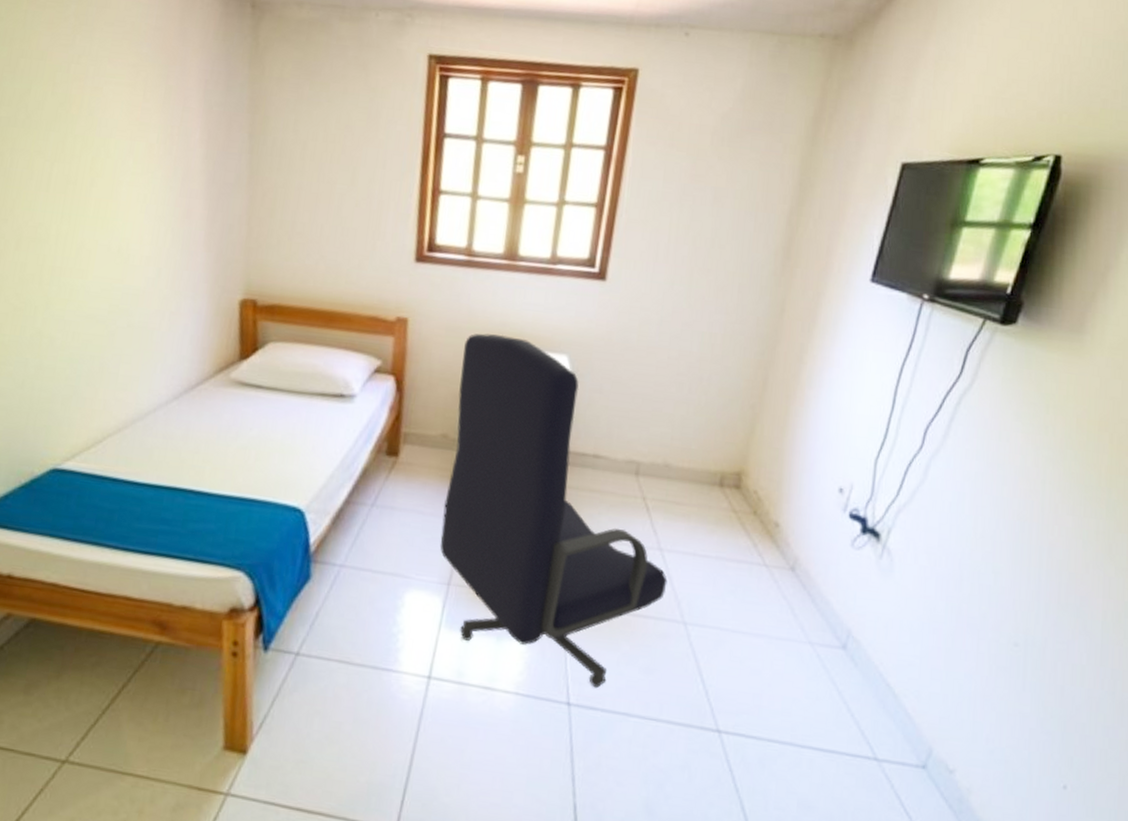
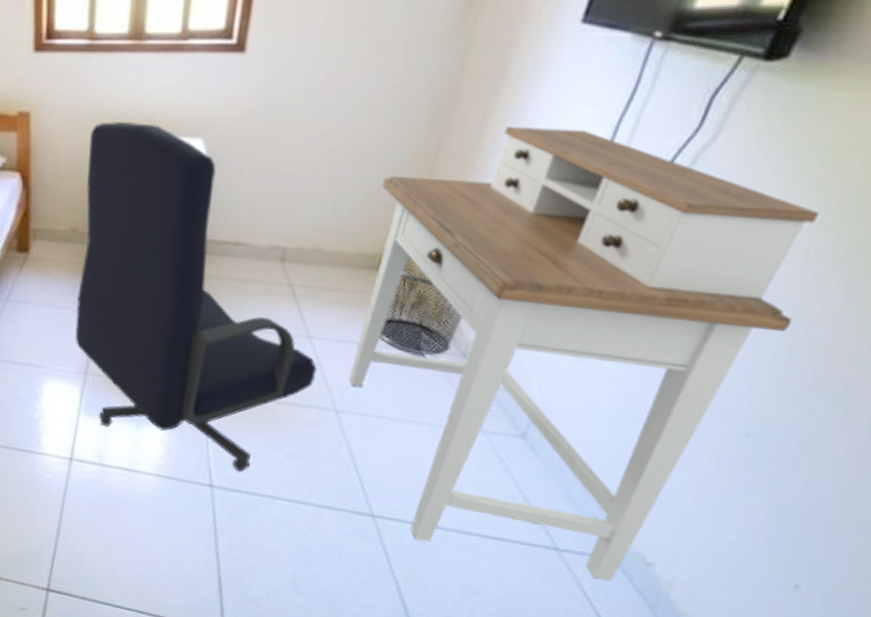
desk: none [695,363,1049,790] -> present [348,127,819,582]
waste bin: none [721,475,790,570] -> present [379,257,463,356]

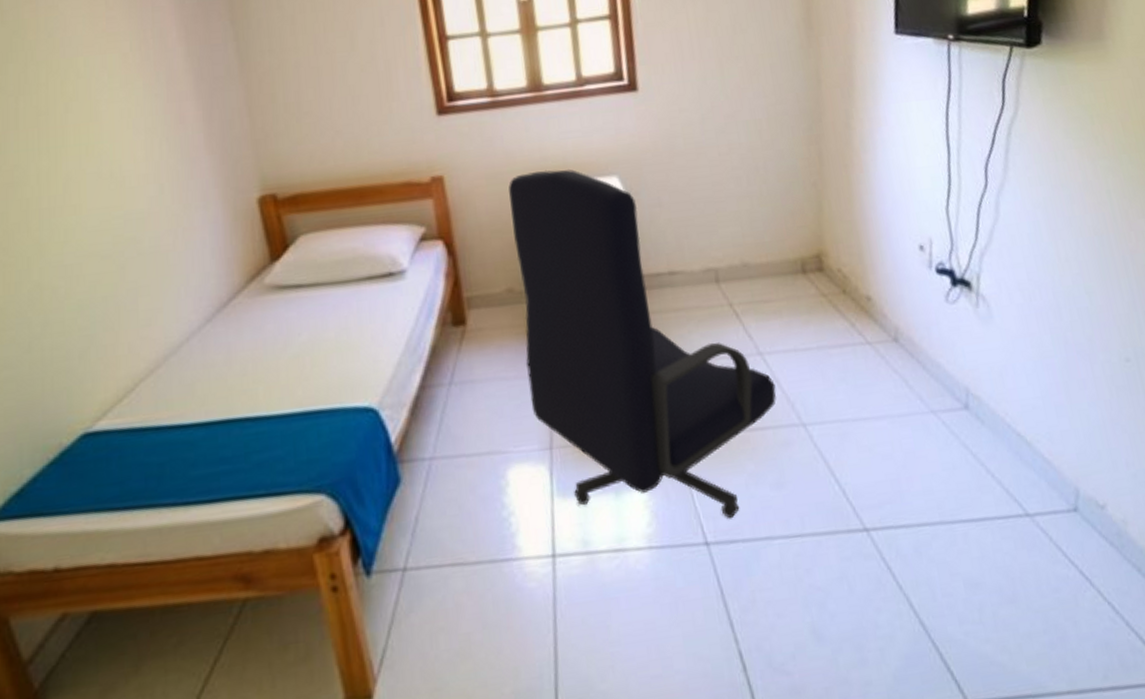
desk: present [348,127,819,582] -> none [783,119,1121,545]
waste bin: present [379,257,463,356] -> none [820,256,885,349]

